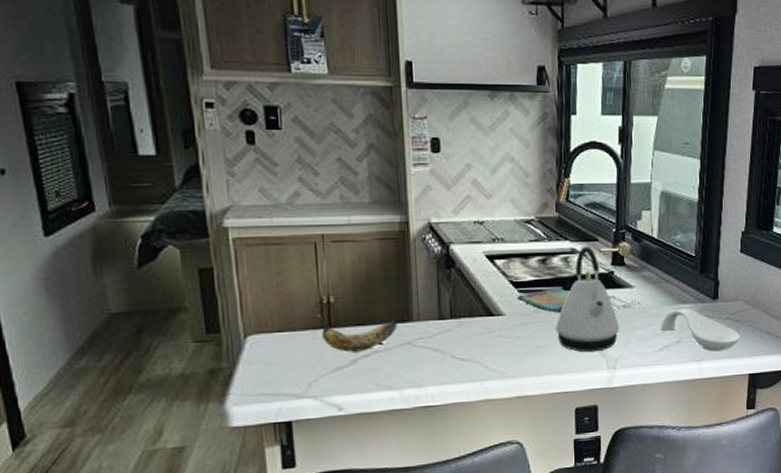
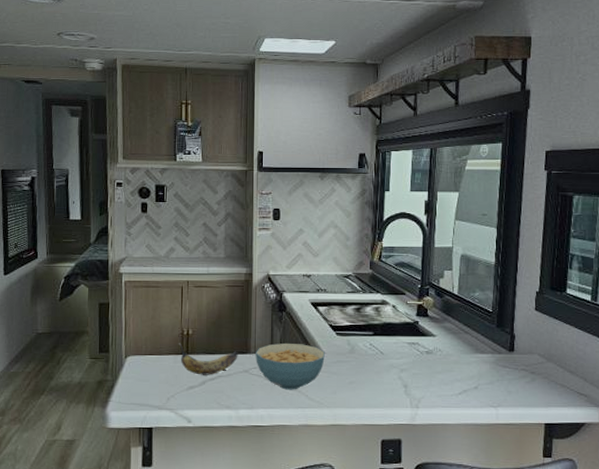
cereal bowl: none [420,305,506,362] -> present [256,342,325,390]
dish towel: present [516,288,569,313] -> none [334,333,379,355]
kettle: present [555,247,619,353] -> none [366,299,422,391]
spoon rest: present [660,308,740,352] -> none [459,358,536,400]

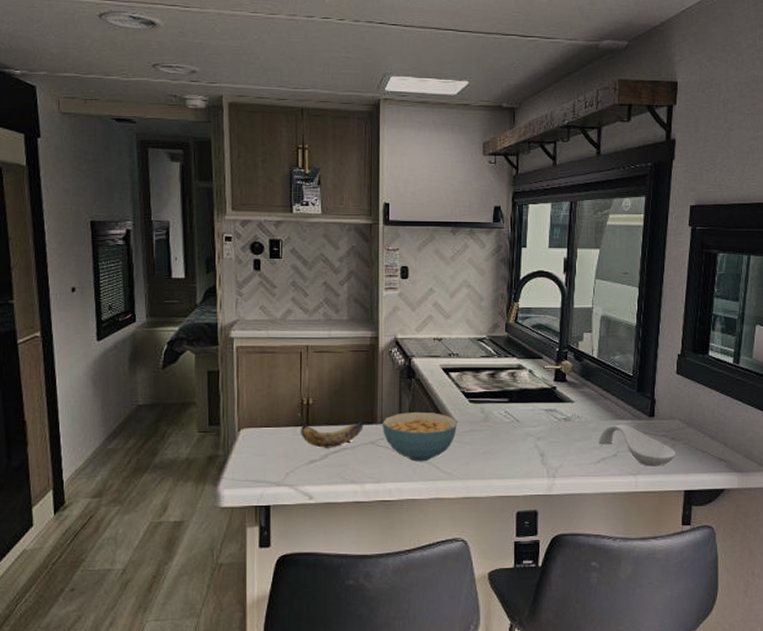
spoon rest: none [459,358,536,400] -> present [598,424,676,467]

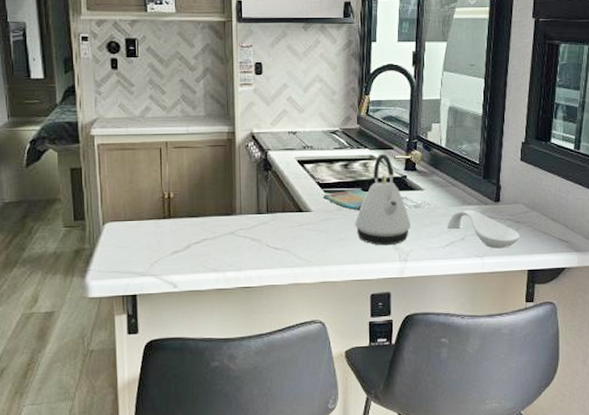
banana: present [297,414,364,448] -> none [159,207,223,239]
cereal bowl: present [383,411,457,462] -> none [241,202,313,250]
dish towel: none [467,400,515,423] -> present [322,189,367,211]
kettle: none [501,364,560,460] -> present [355,154,410,246]

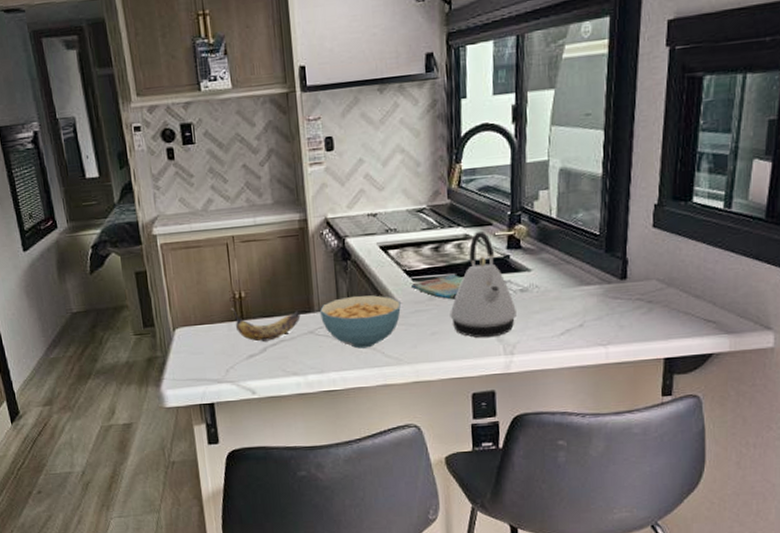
banana: none [159,207,223,239] -> present [231,308,301,342]
cereal bowl: none [241,202,313,250] -> present [320,295,401,349]
spoon rest: present [447,209,520,249] -> none [561,290,653,335]

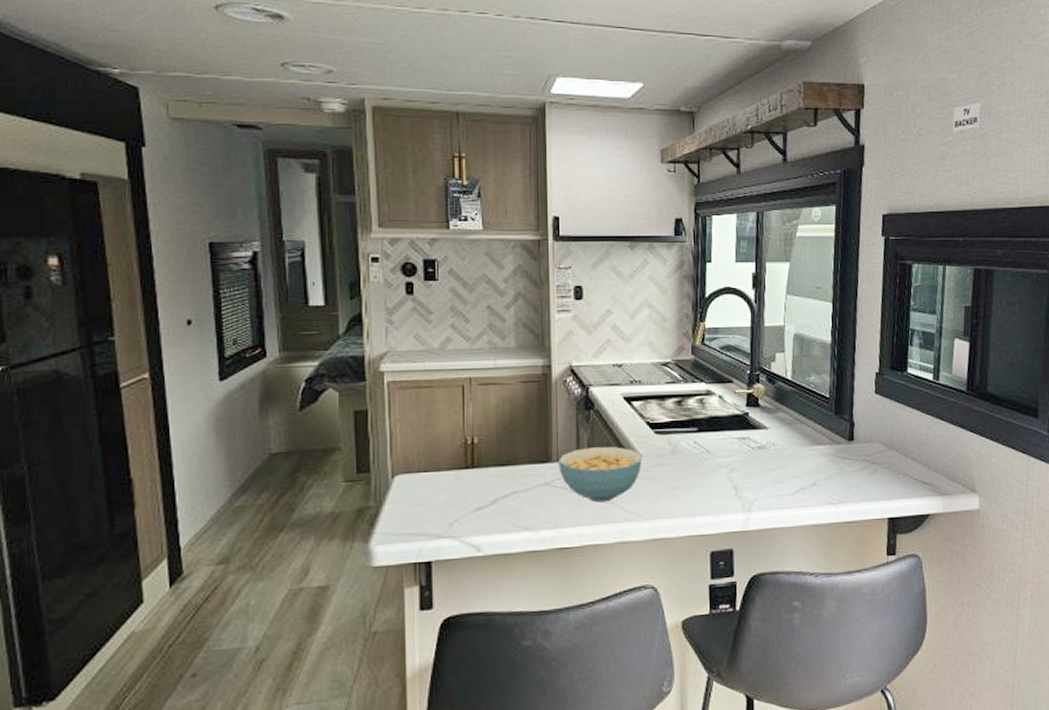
banana: present [231,308,301,342] -> none [461,455,537,493]
dish towel: present [410,275,463,300] -> none [653,429,705,455]
kettle: present [450,231,516,338] -> none [691,388,754,494]

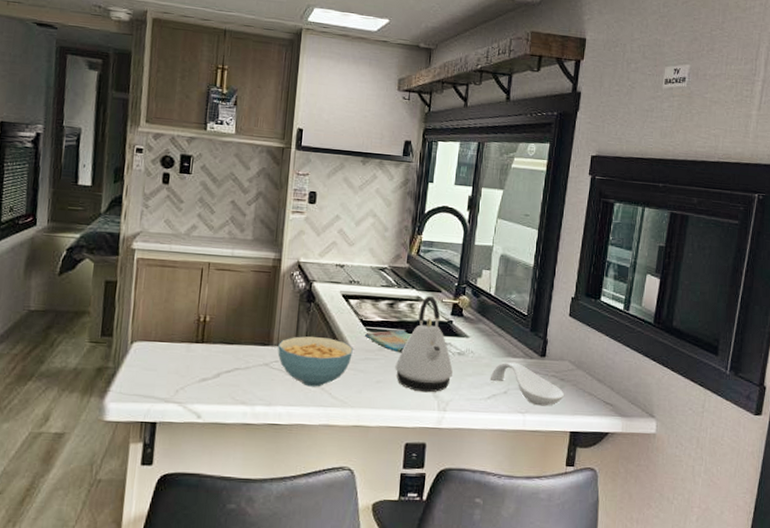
dish towel: none [653,429,705,455] -> present [364,330,411,353]
kettle: none [691,388,754,494] -> present [395,296,453,393]
spoon rest: none [795,450,877,494] -> present [489,362,564,406]

